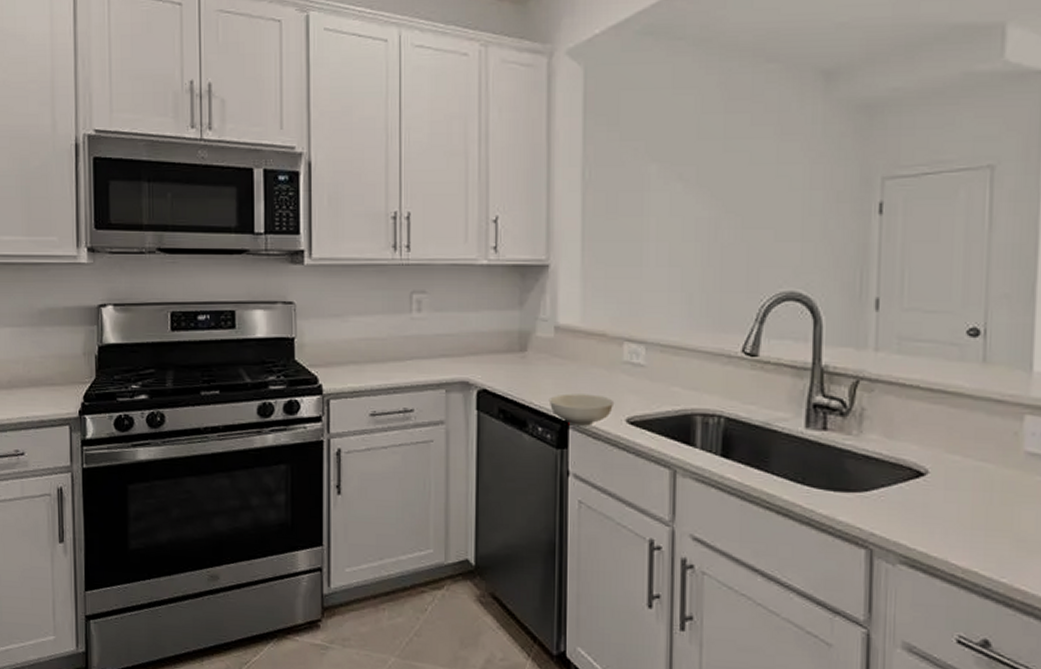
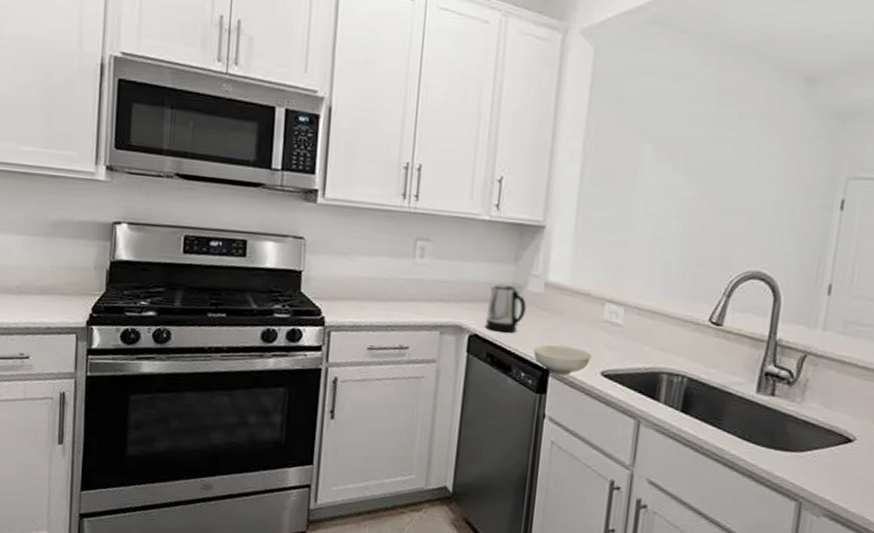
kettle: none [494,332,537,386] -> present [485,284,527,333]

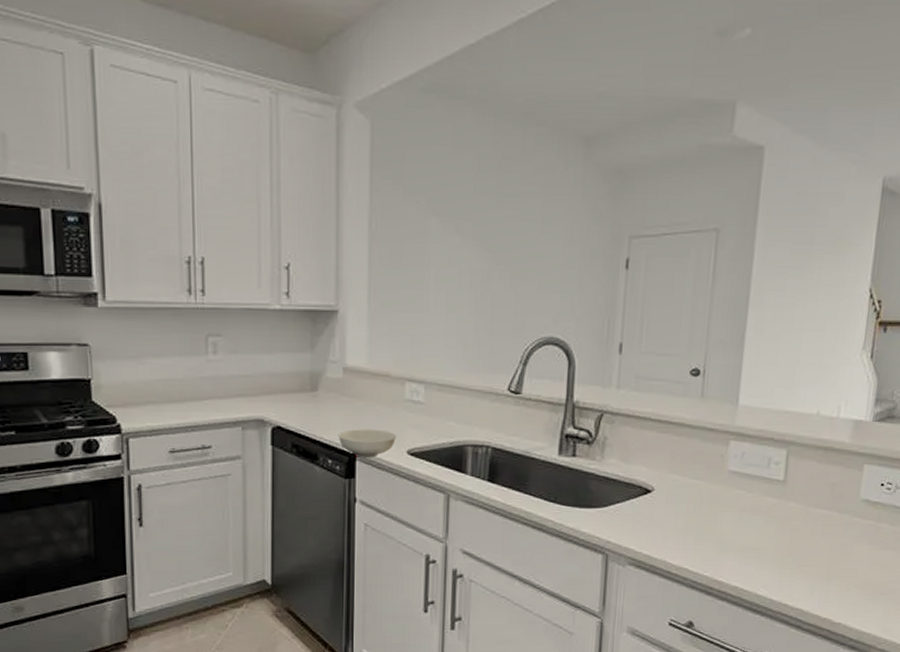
kettle: present [485,284,527,333] -> none [288,373,327,423]

